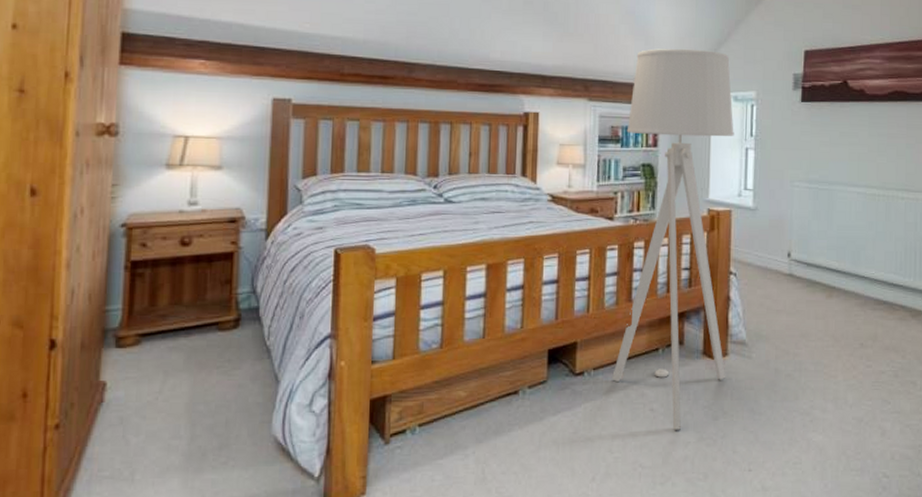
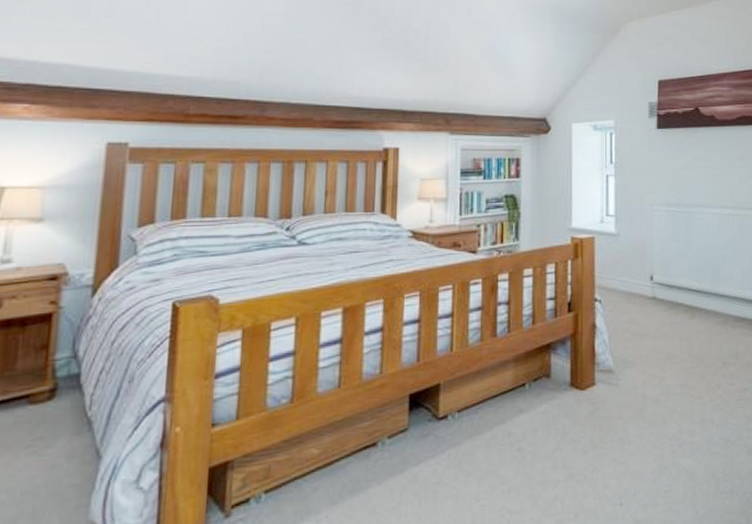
floor lamp: present [612,48,734,430] -> none [478,81,595,469]

